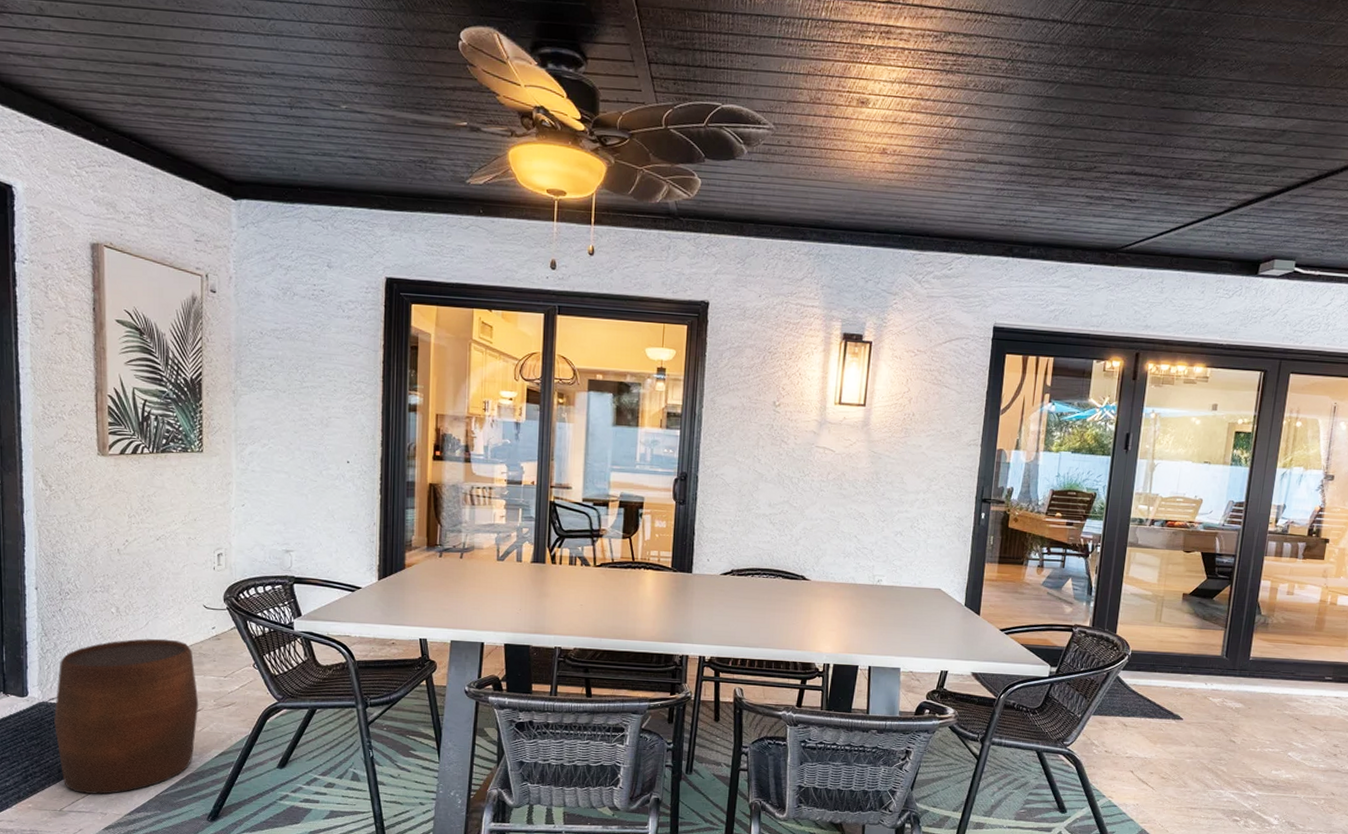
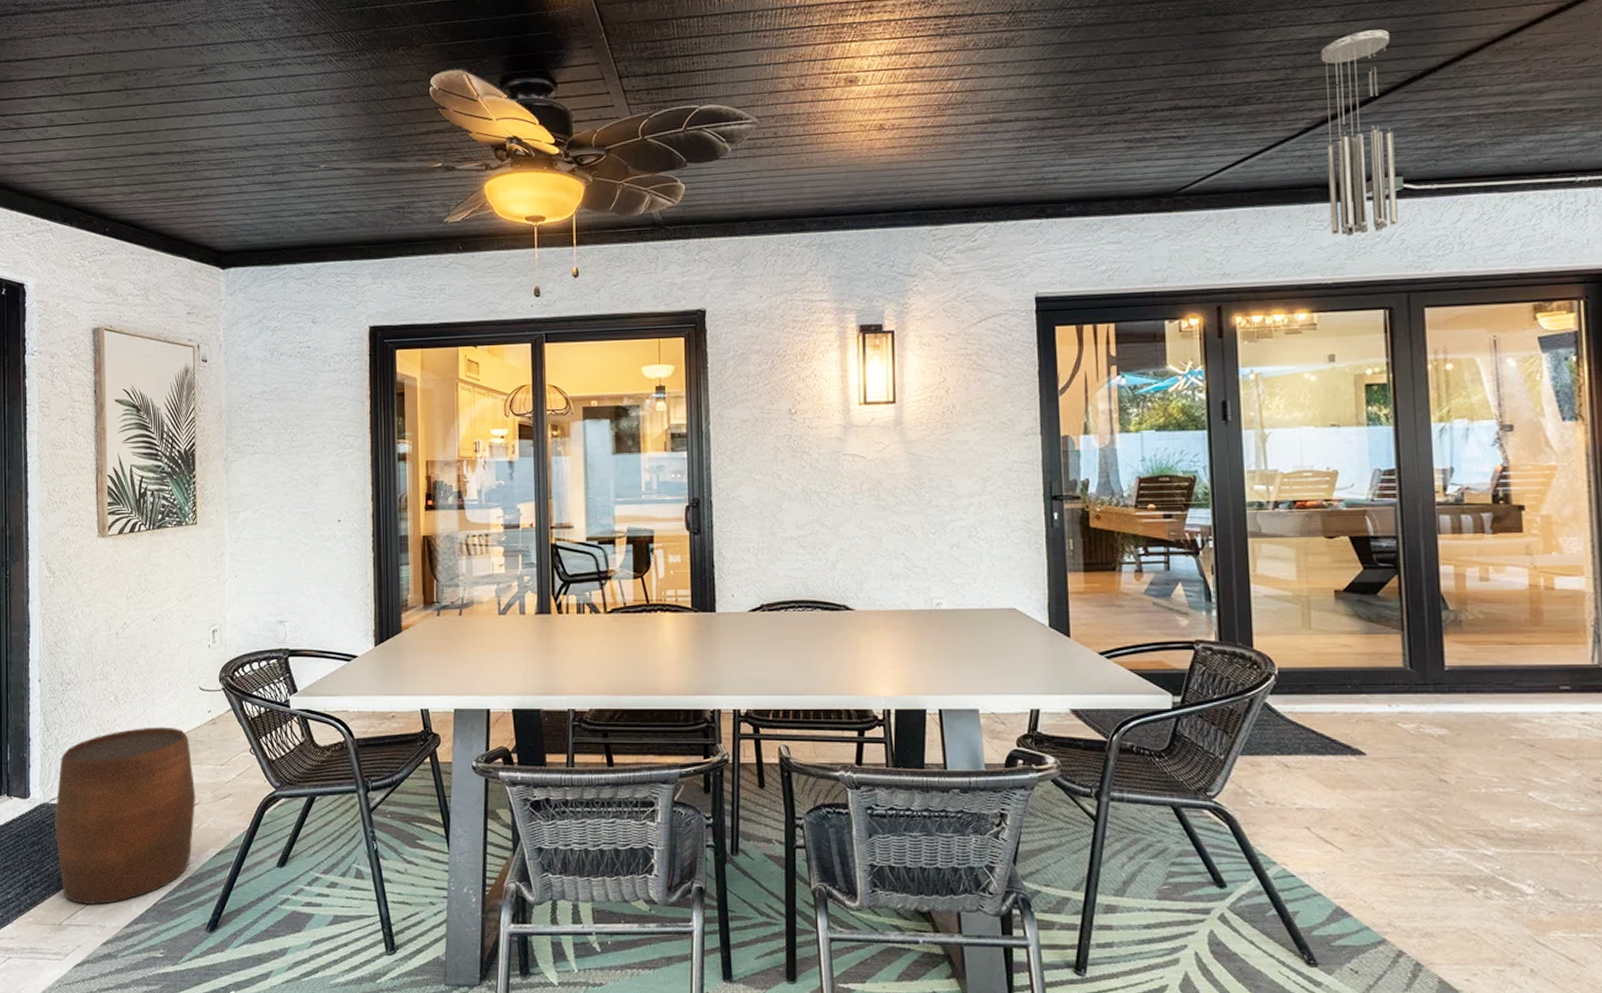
wind chime: none [1233,128,1310,306] -> present [1320,29,1398,236]

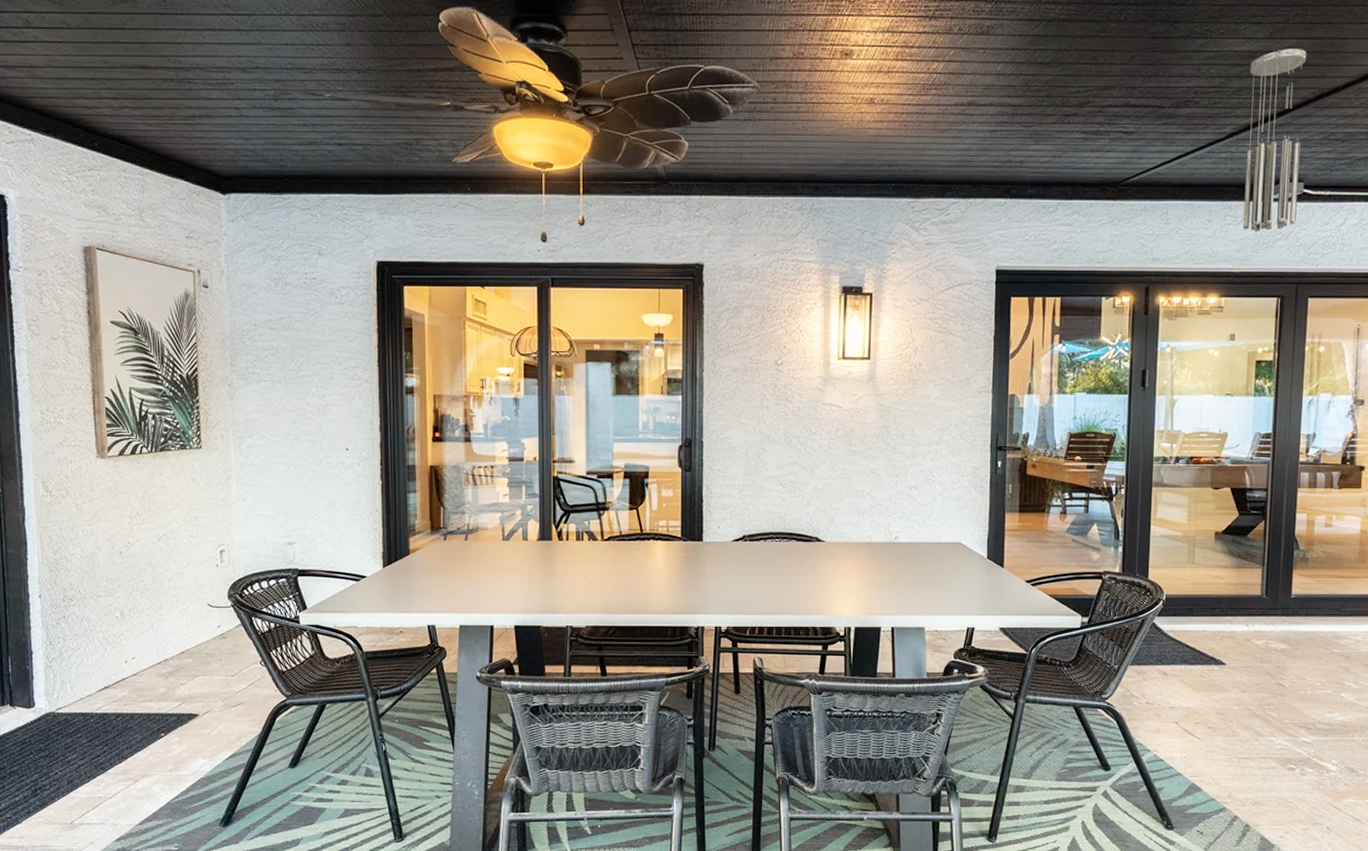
stool: present [54,726,196,905] -> none [61,640,207,805]

